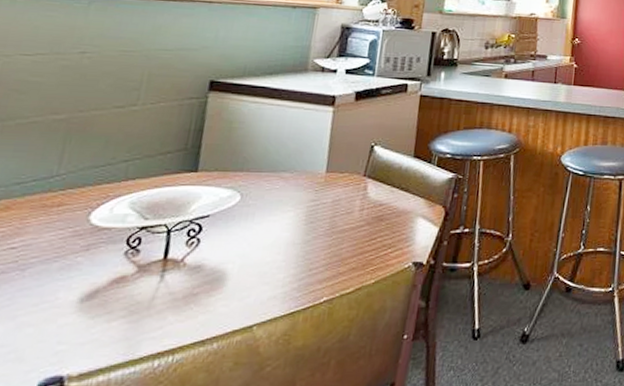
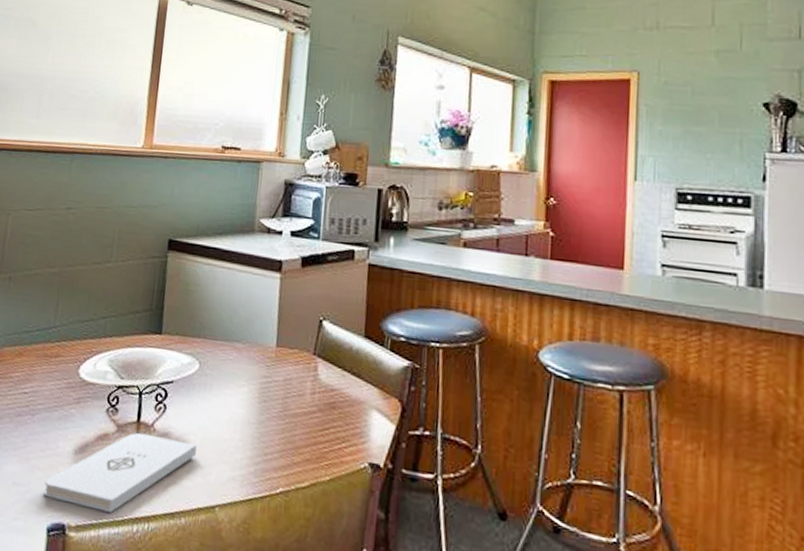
notepad: none [35,269,234,354] -> present [44,432,197,513]

